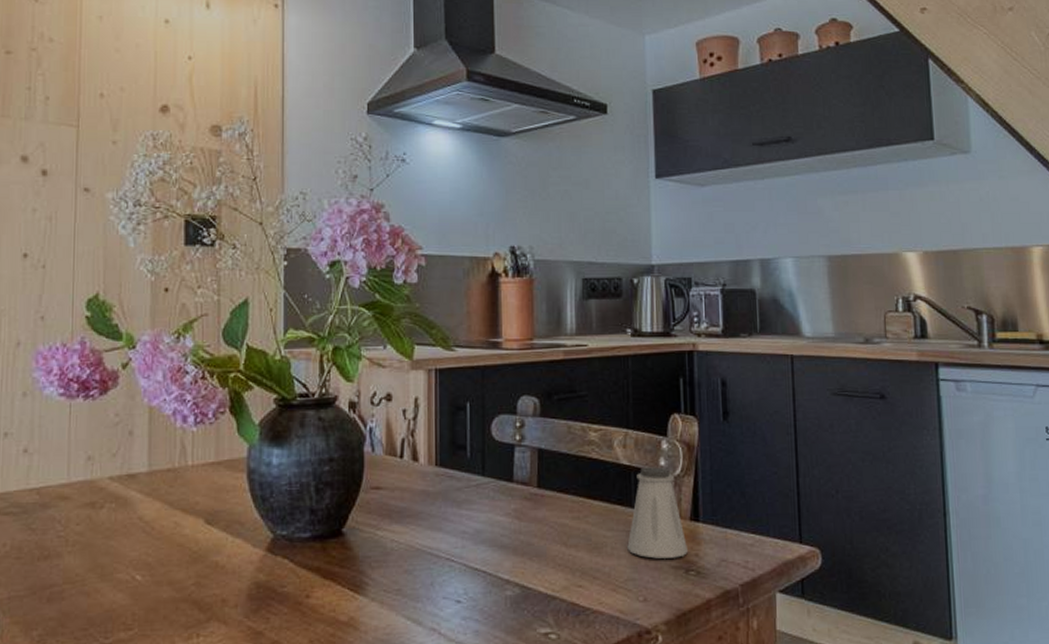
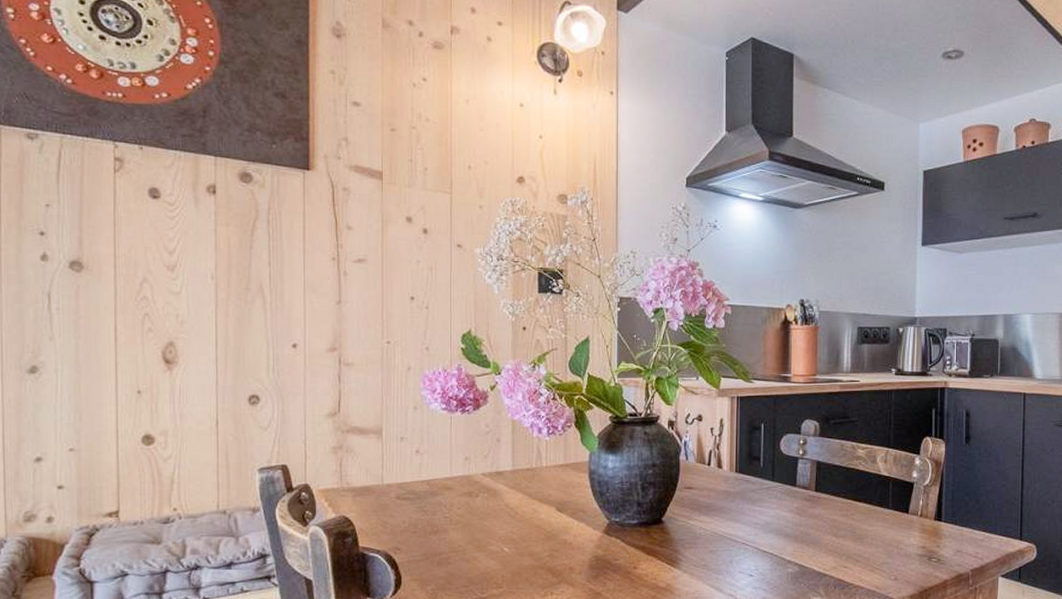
saltshaker: present [627,467,689,559] -> none [884,478,932,548]

